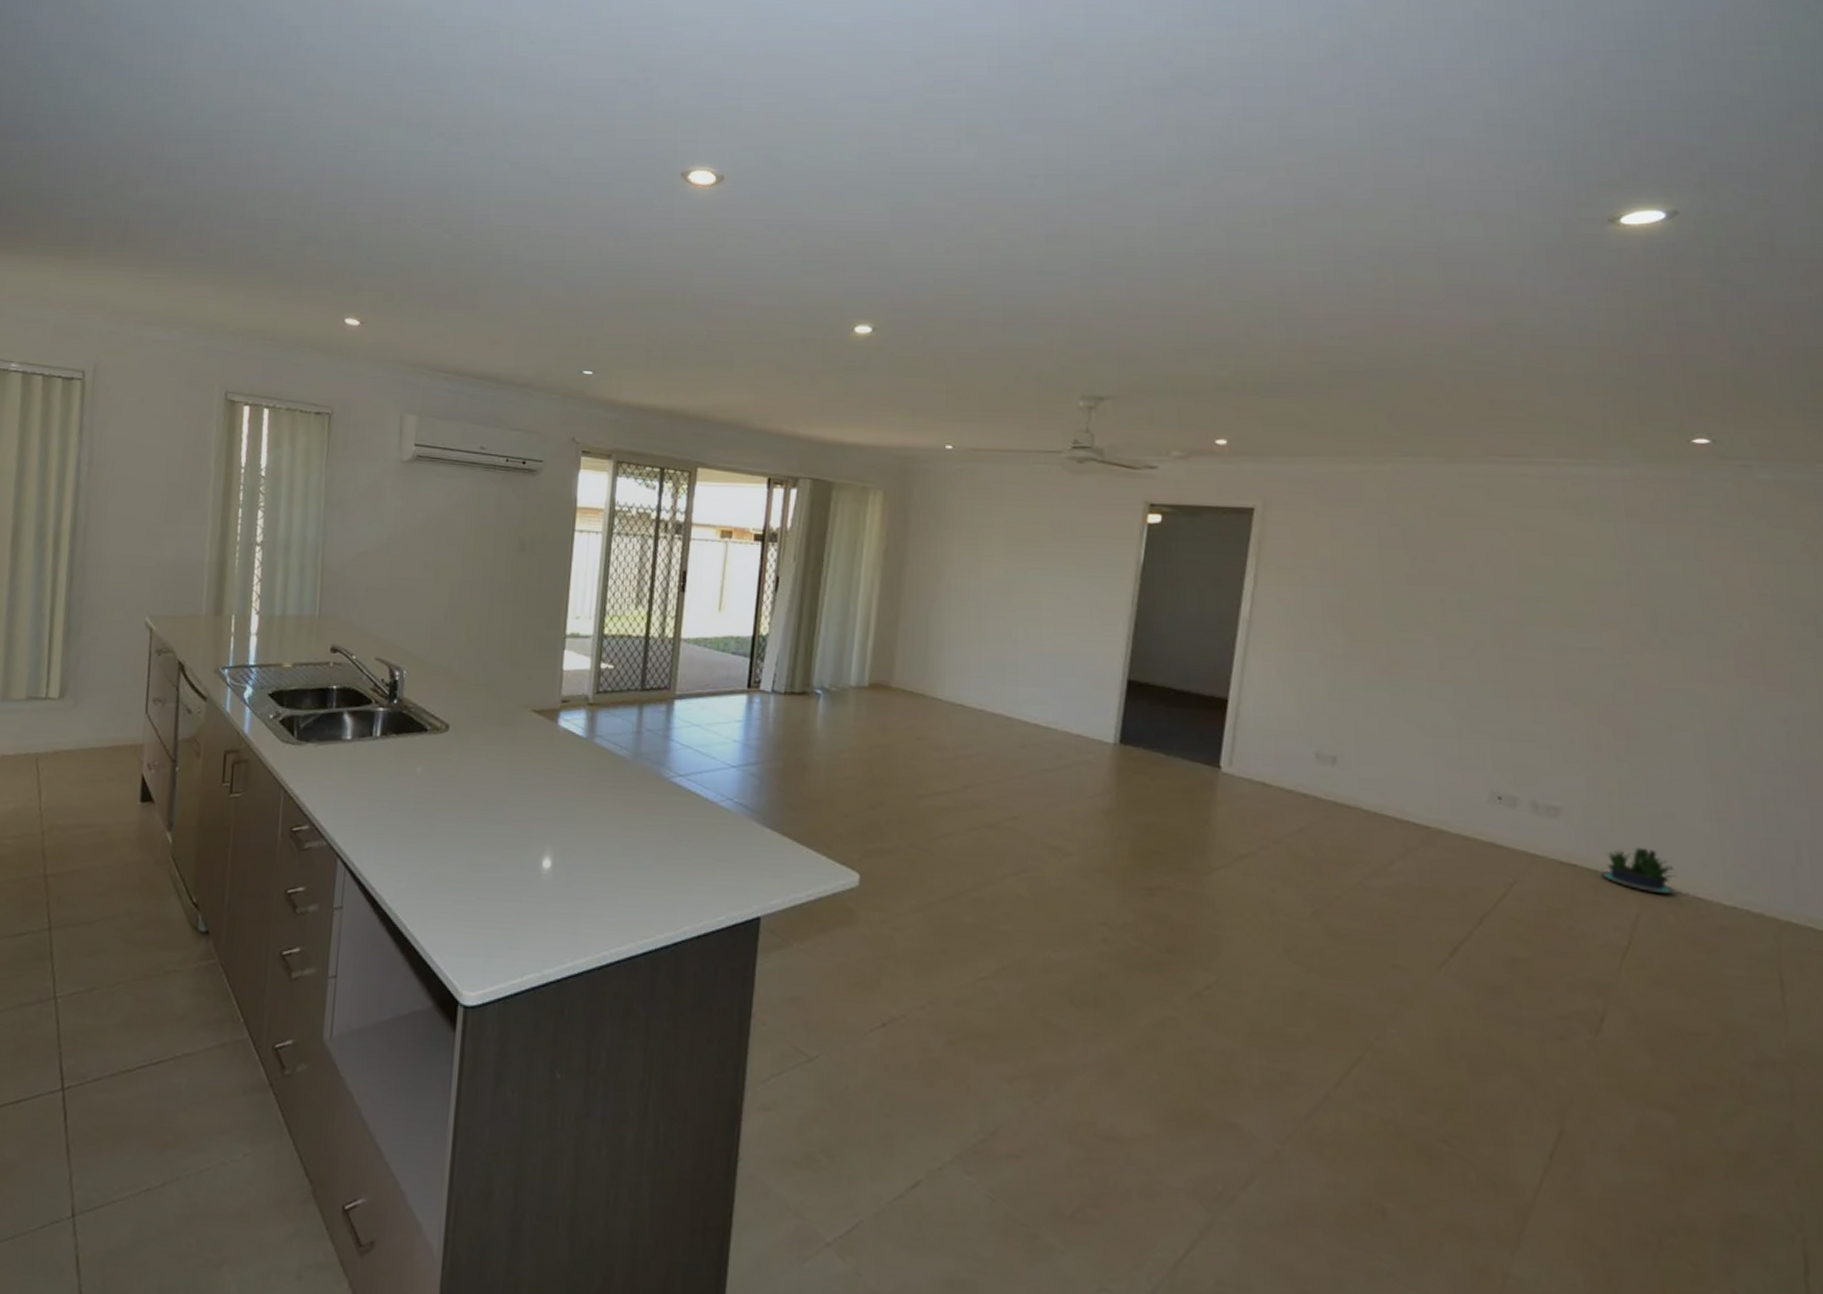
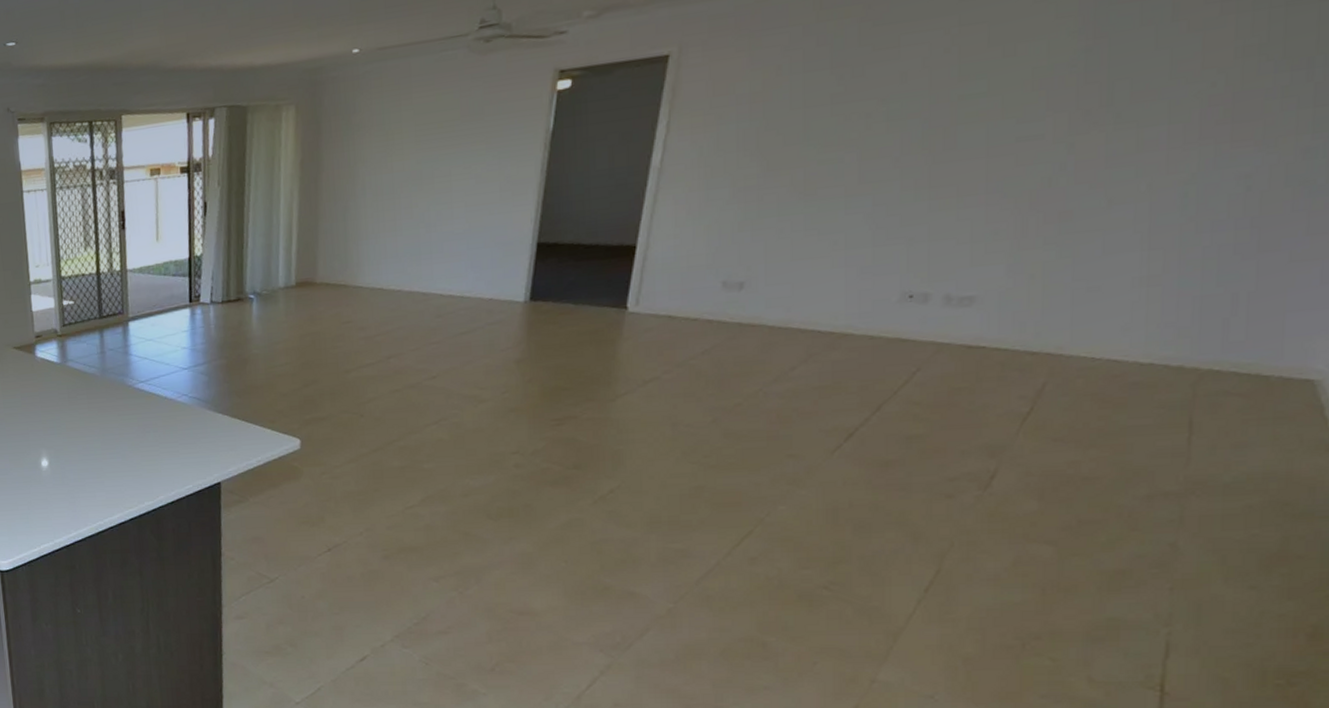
potted plant: present [1600,847,1678,893] -> none [1010,321,1094,362]

